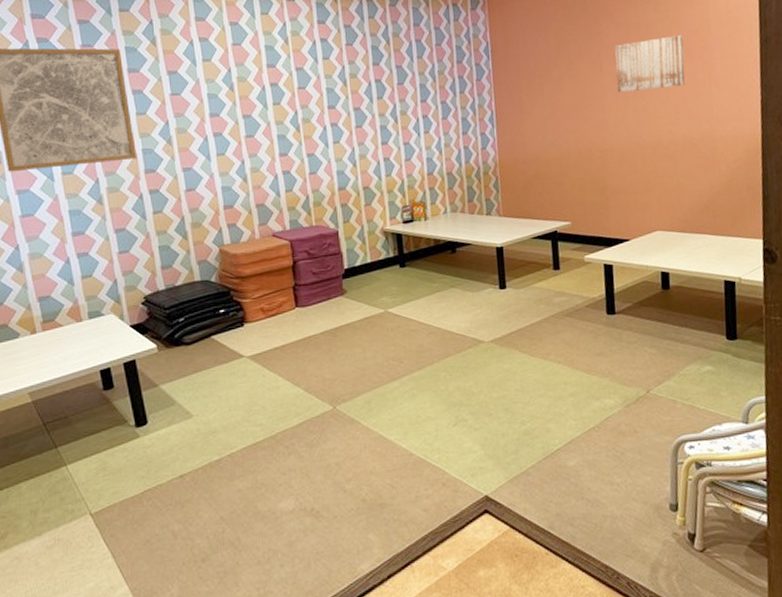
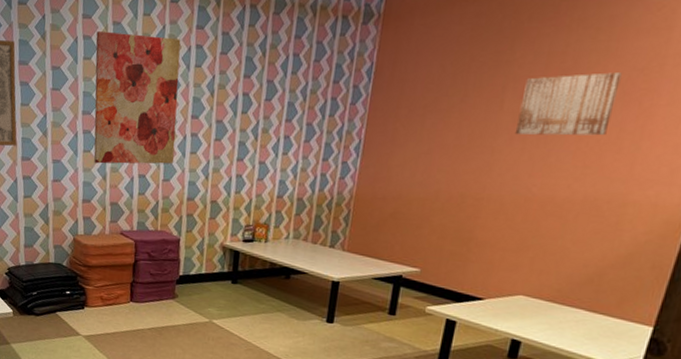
wall art: none [213,32,318,166] -> present [93,31,181,164]

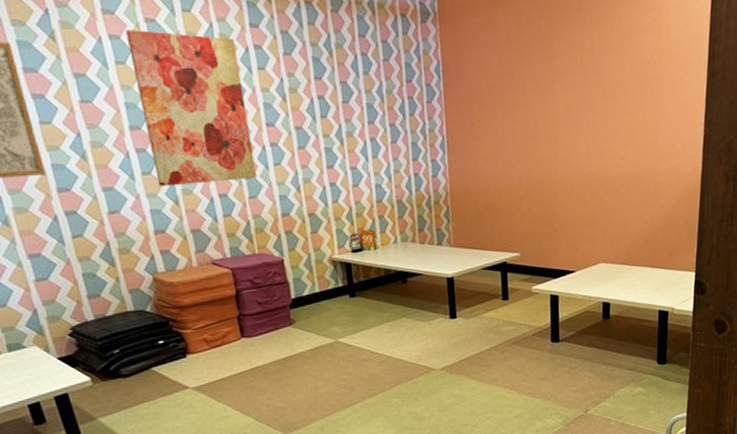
wall art: present [514,72,622,136] -> none [568,65,636,122]

